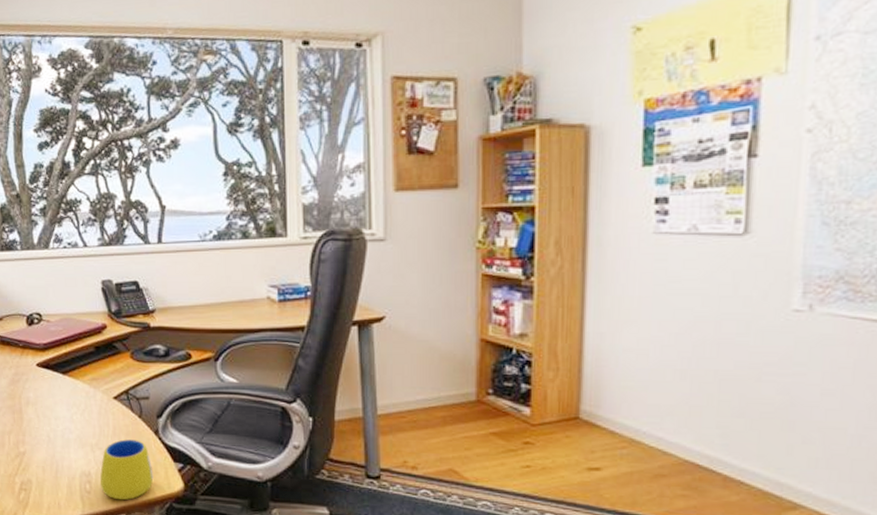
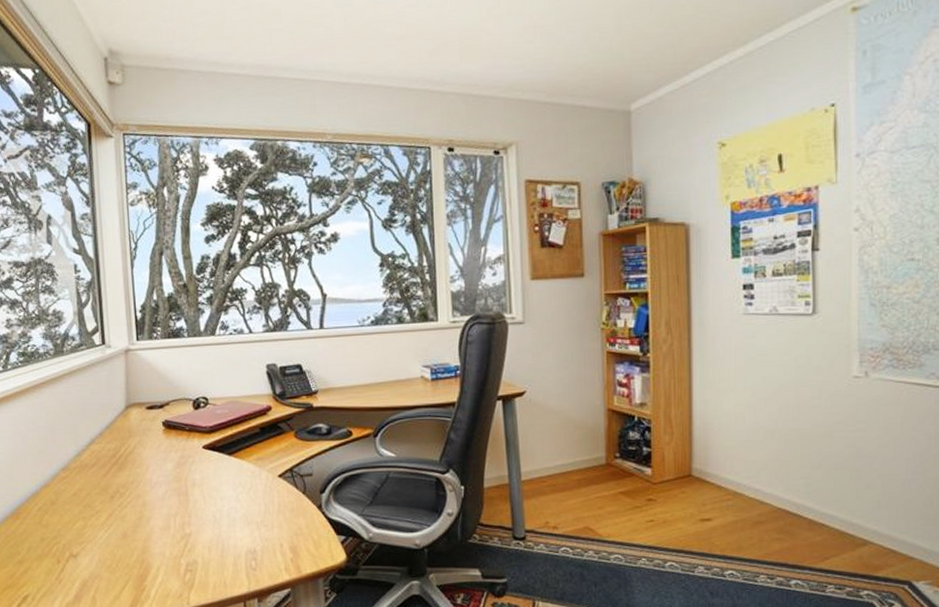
mug: present [99,439,154,501] -> none [265,515,318,575]

